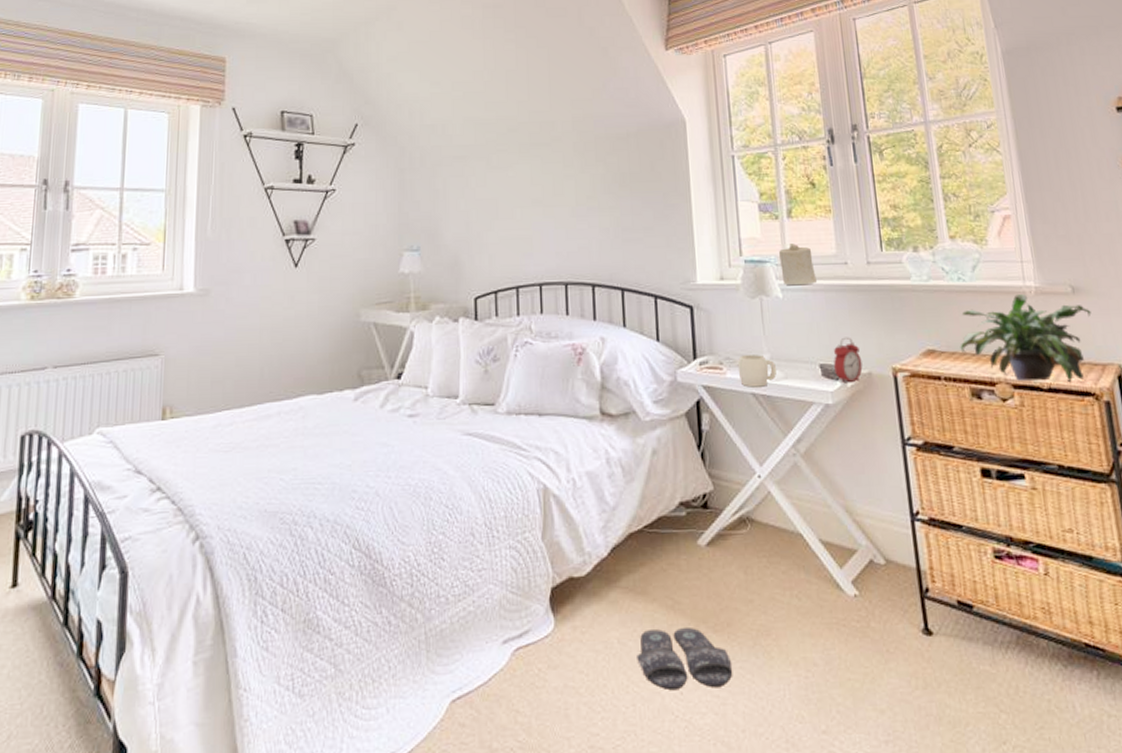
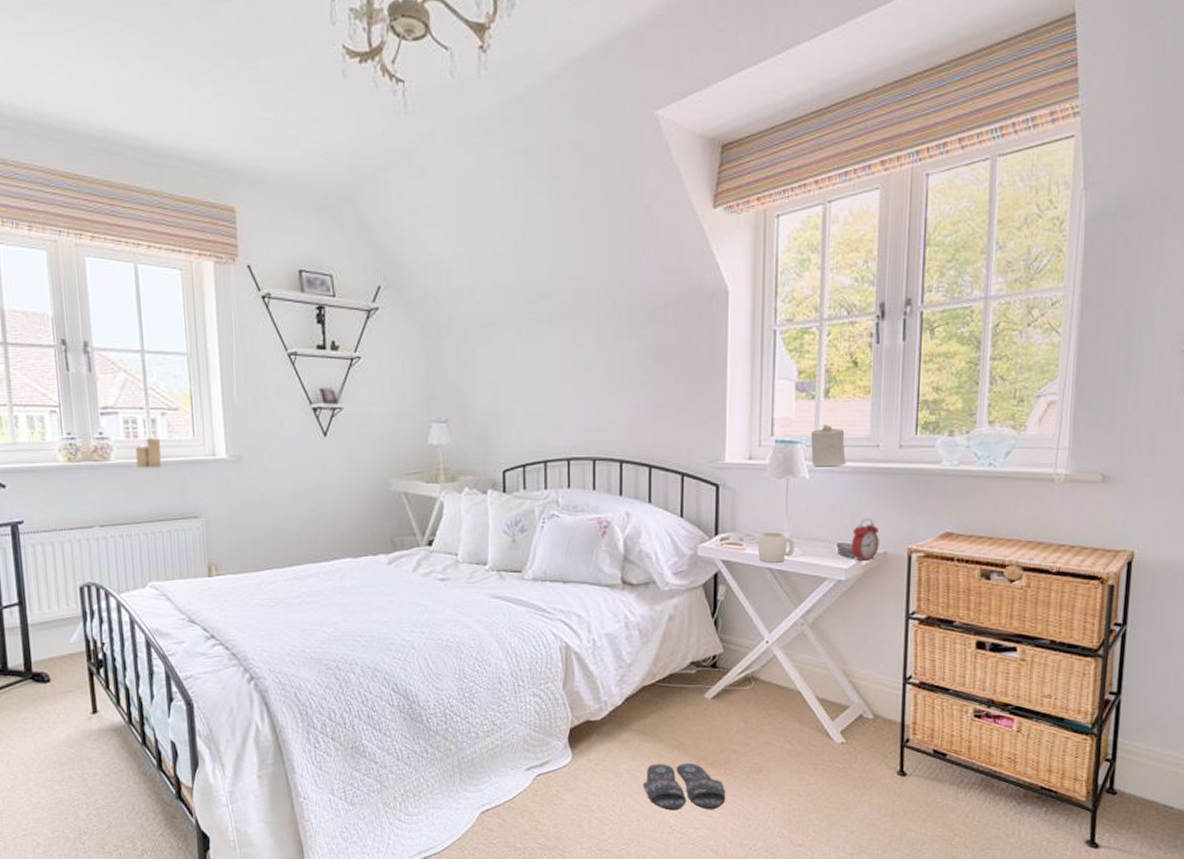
candle: none [101,271,129,305] -> present [136,435,161,468]
potted plant: present [960,294,1092,383] -> none [978,481,1117,567]

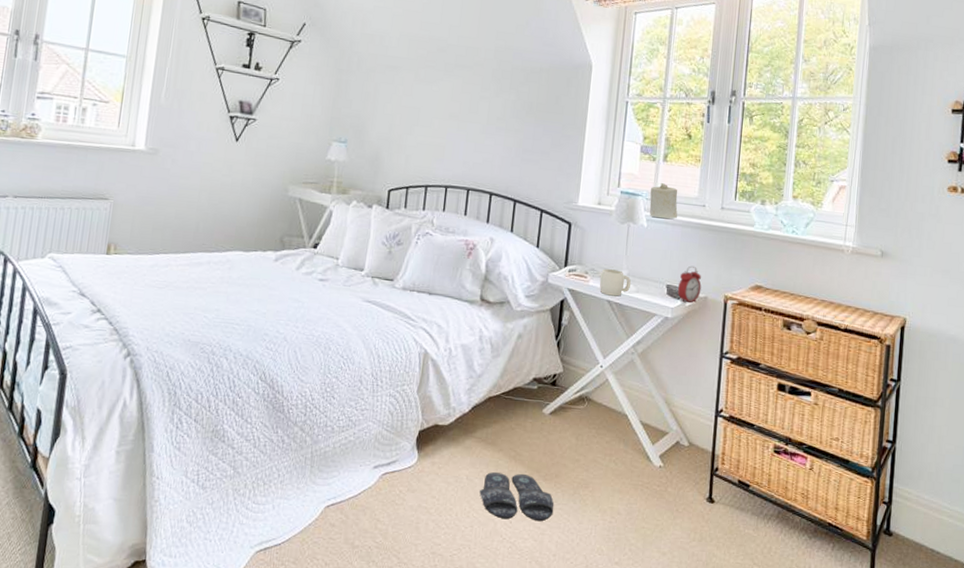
candle: present [136,435,161,468] -> none [60,122,87,151]

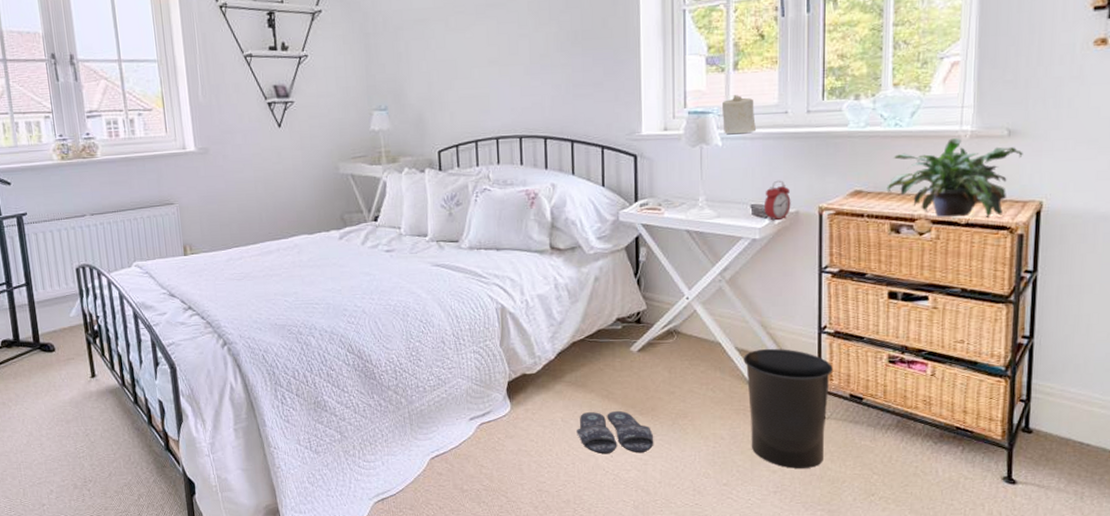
mug: present [599,269,632,297] -> none [675,197,711,225]
waste bin: none [645,425,725,553] -> present [743,348,833,468]
potted plant: none [782,251,892,327] -> present [886,138,1023,219]

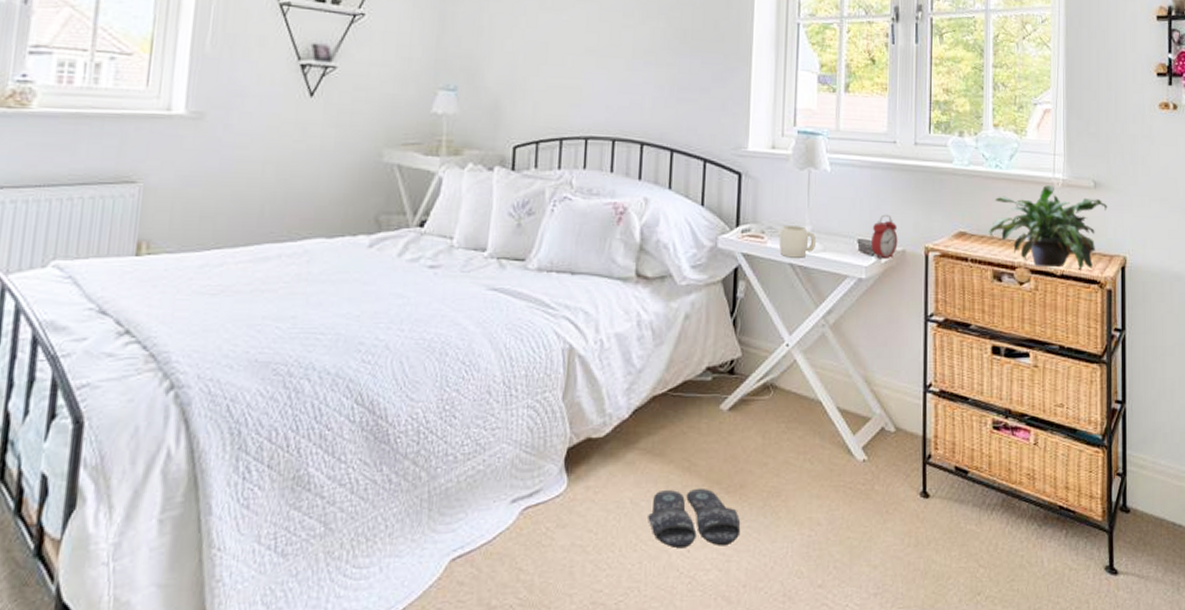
mug: none [675,197,711,225] -> present [779,226,817,258]
candle: present [722,95,756,135] -> none [832,118,865,161]
waste bin: present [743,348,833,468] -> none [845,409,938,562]

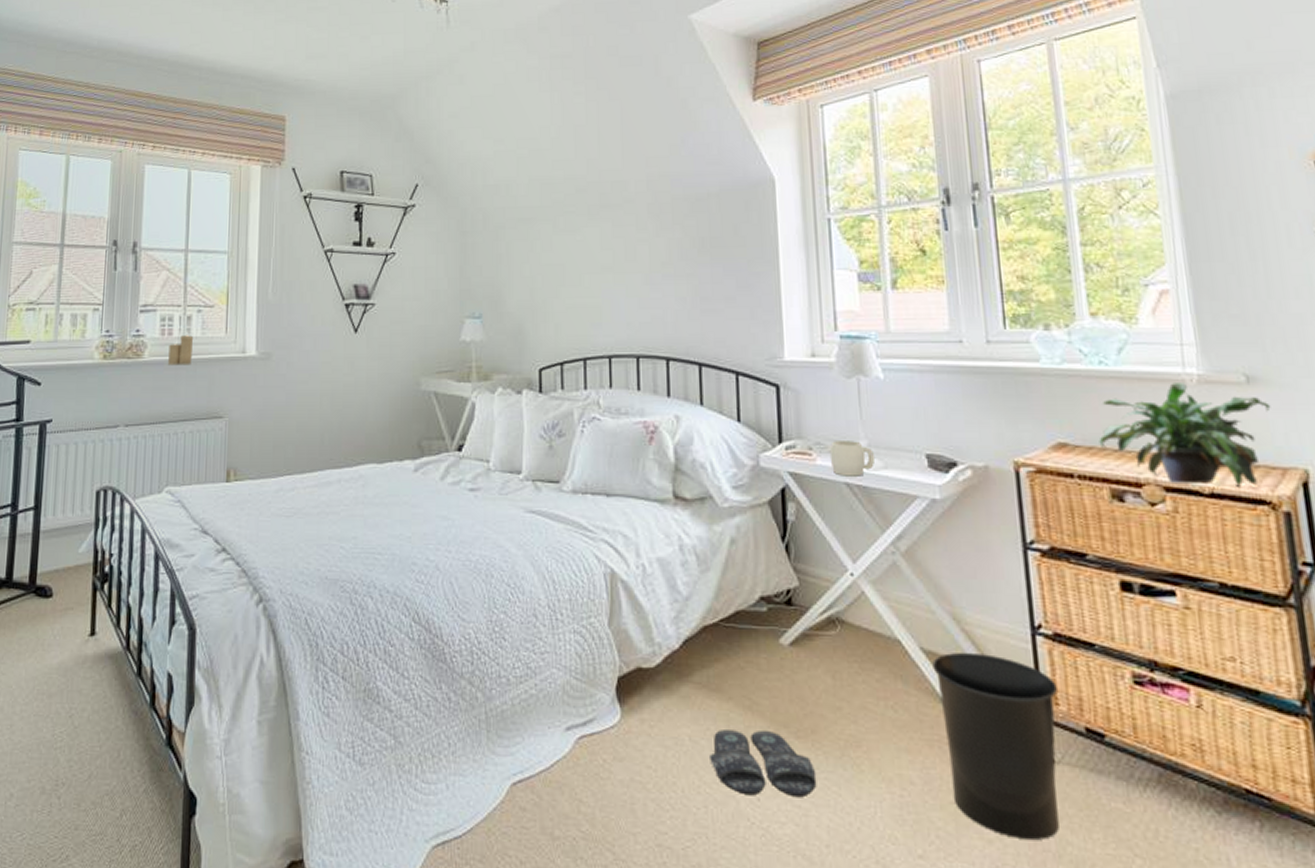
candle: none [65,82,103,121] -> present [168,332,194,366]
waste bin: none [845,409,938,562] -> present [932,652,1059,840]
alarm clock: present [870,214,898,260] -> none [942,424,978,477]

